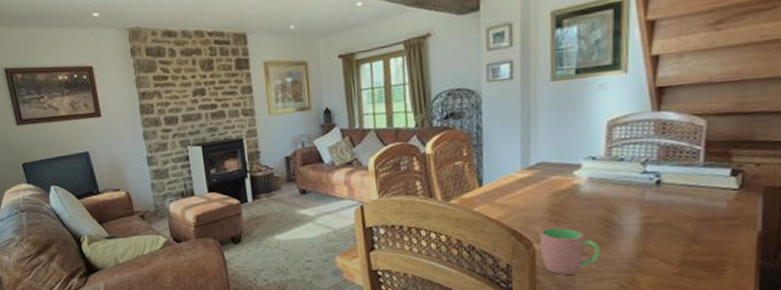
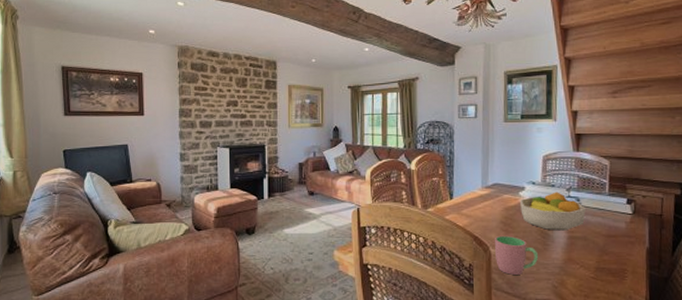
fruit bowl: none [575,167,669,218] -> present [520,192,586,231]

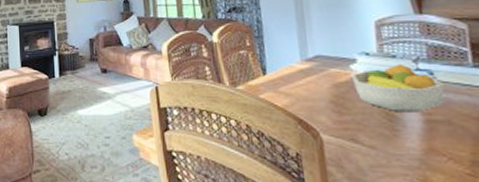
cup: present [495,235,539,276] -> none [325,118,388,169]

